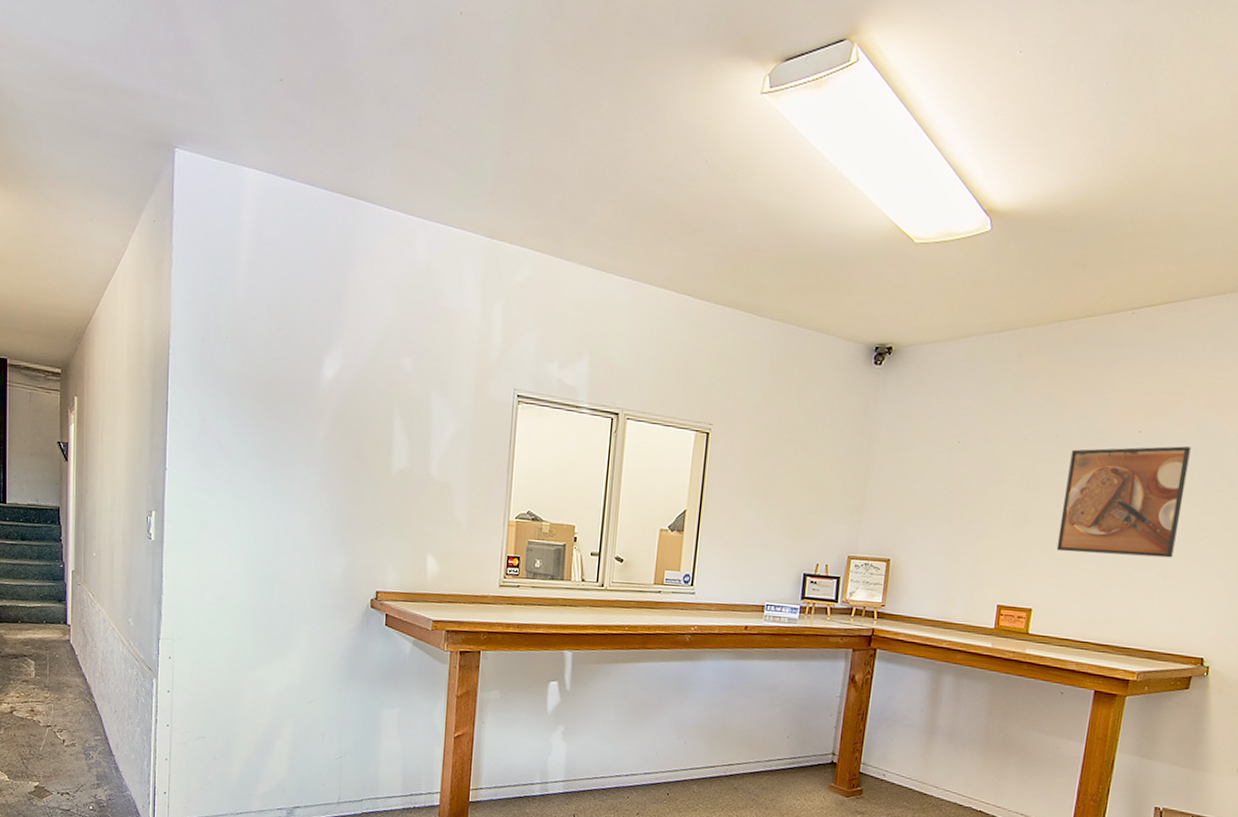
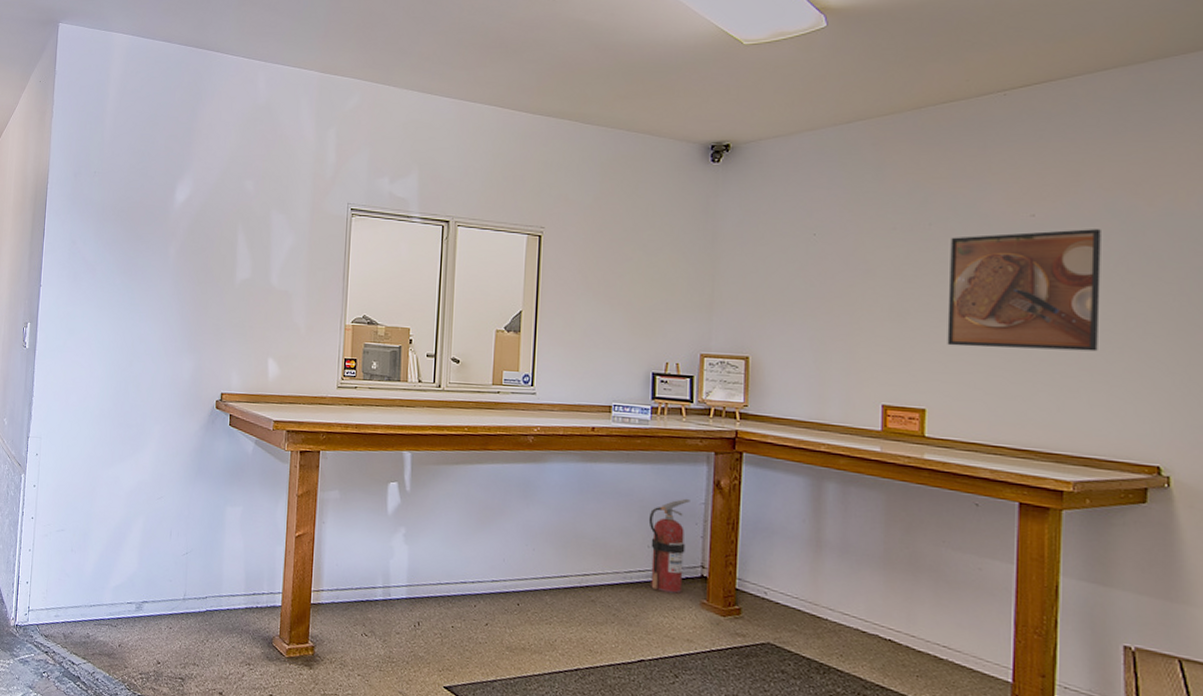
fire extinguisher: none [787,692,828,779] -> present [648,498,690,594]

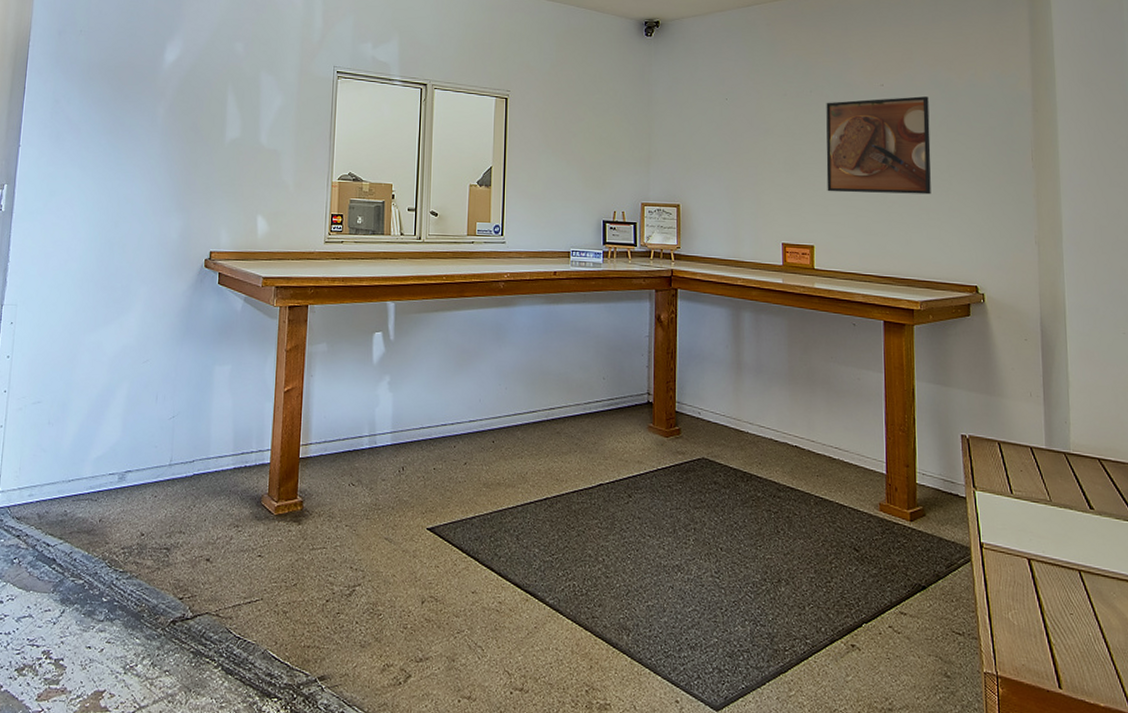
fire extinguisher: present [648,498,690,594] -> none [603,332,637,420]

